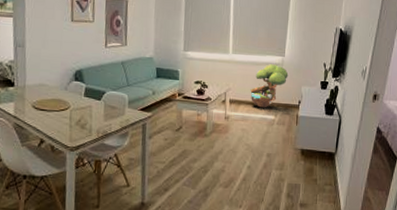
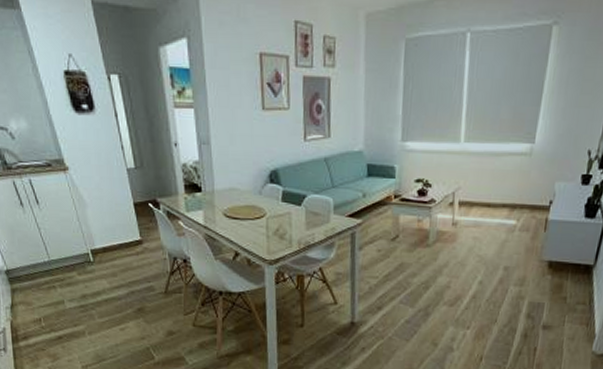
decorative tree: present [250,64,289,108] -> none [486,154,538,211]

